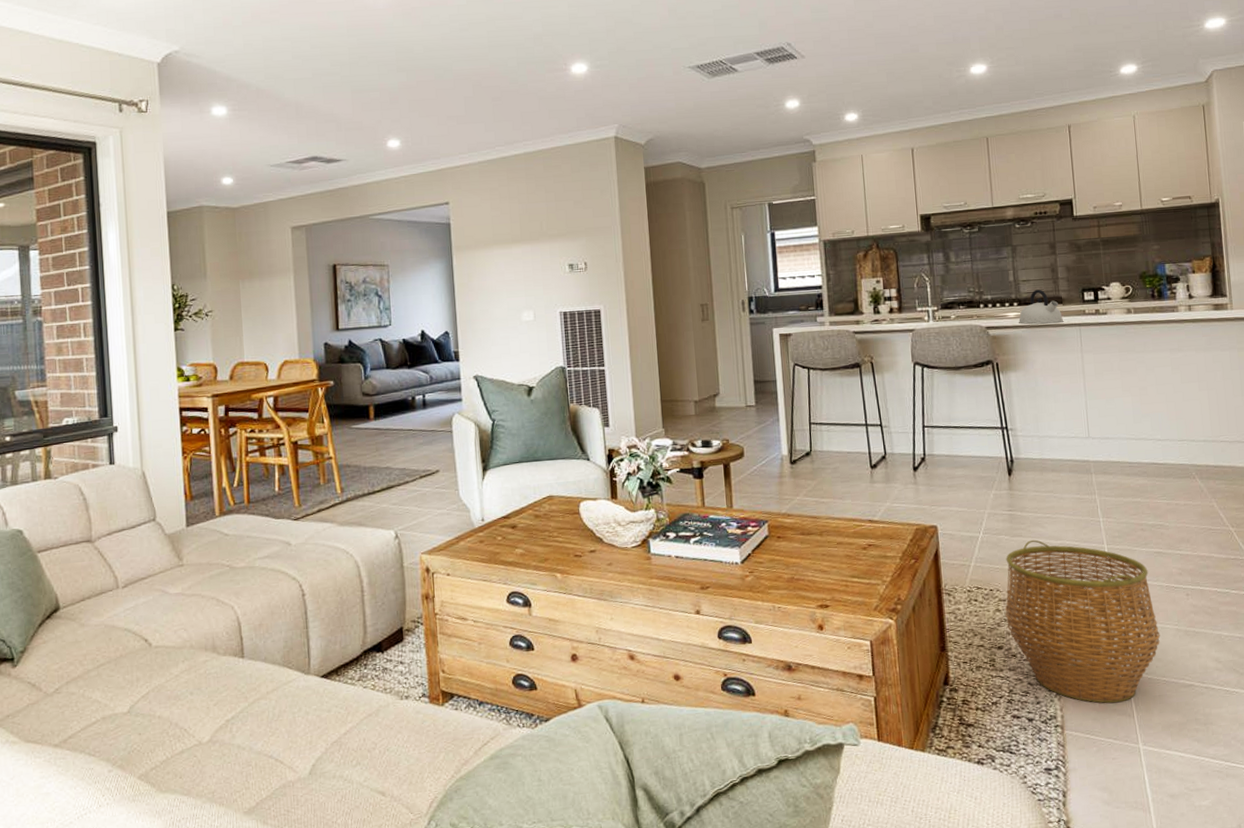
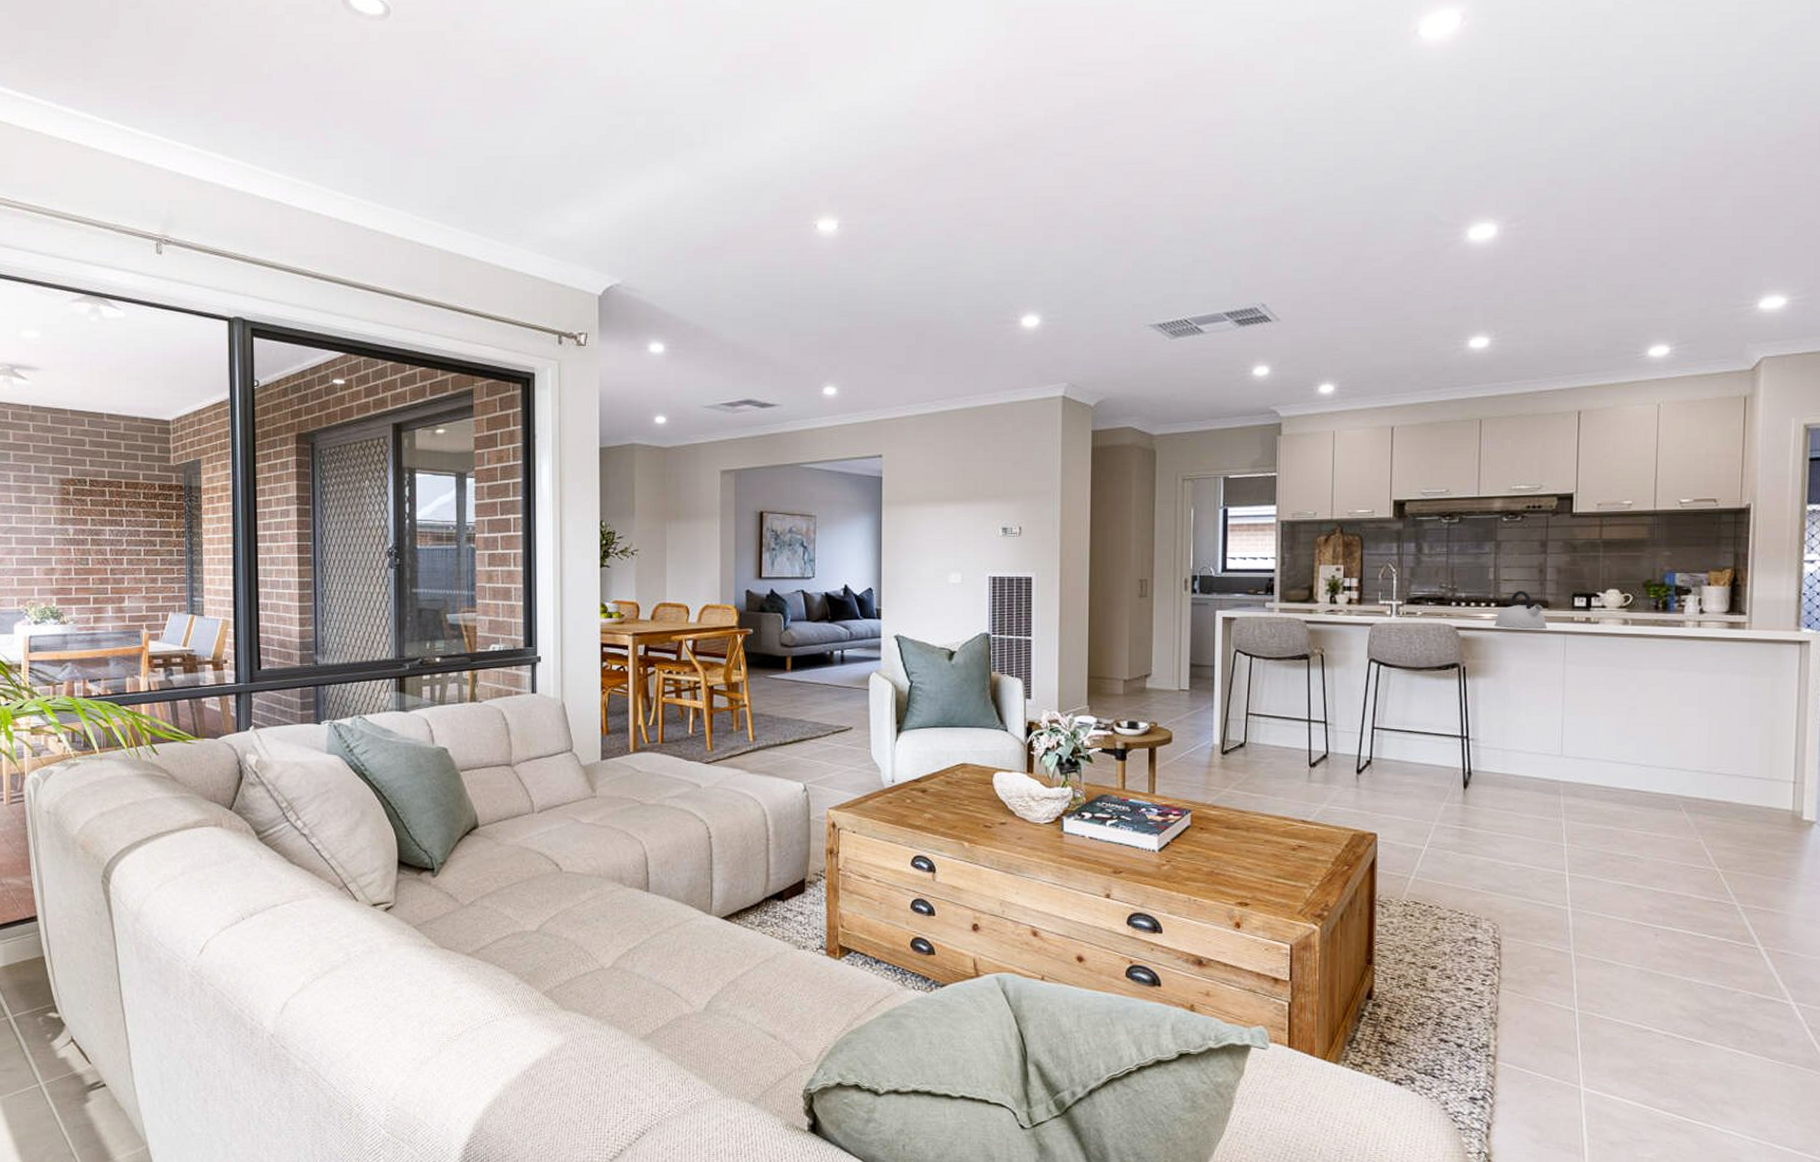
basket: present [1005,539,1161,703] -> none [1443,859,1619,1039]

